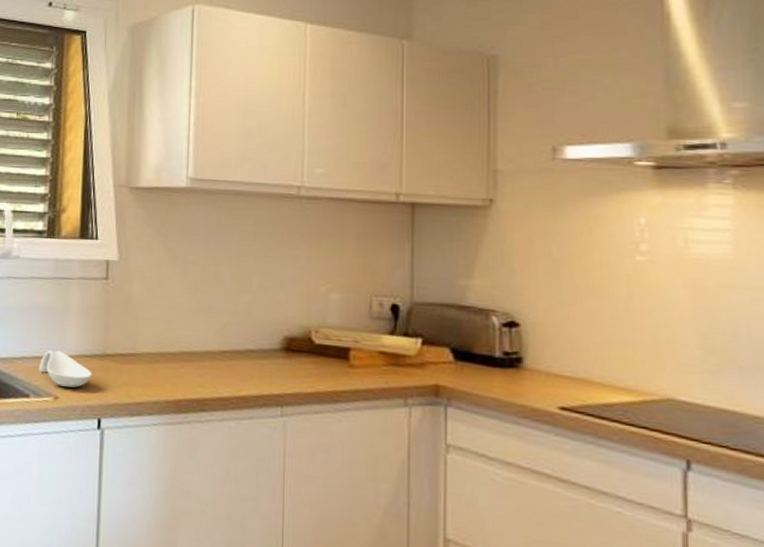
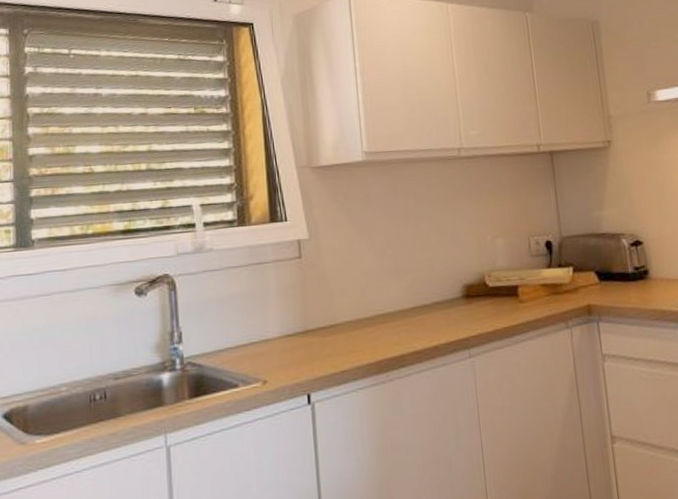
spoon rest: present [39,350,92,388] -> none [245,334,297,370]

